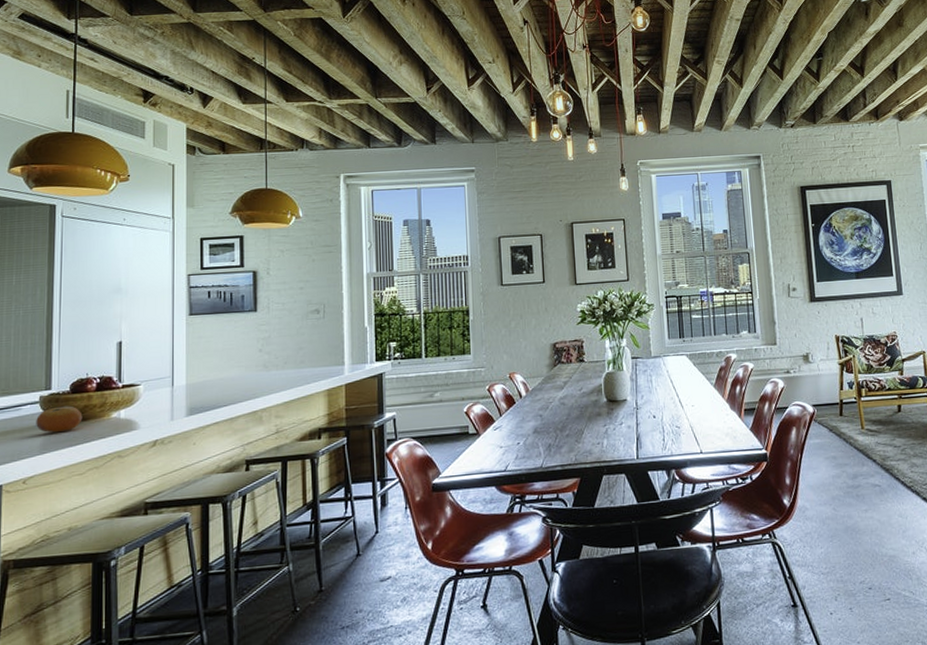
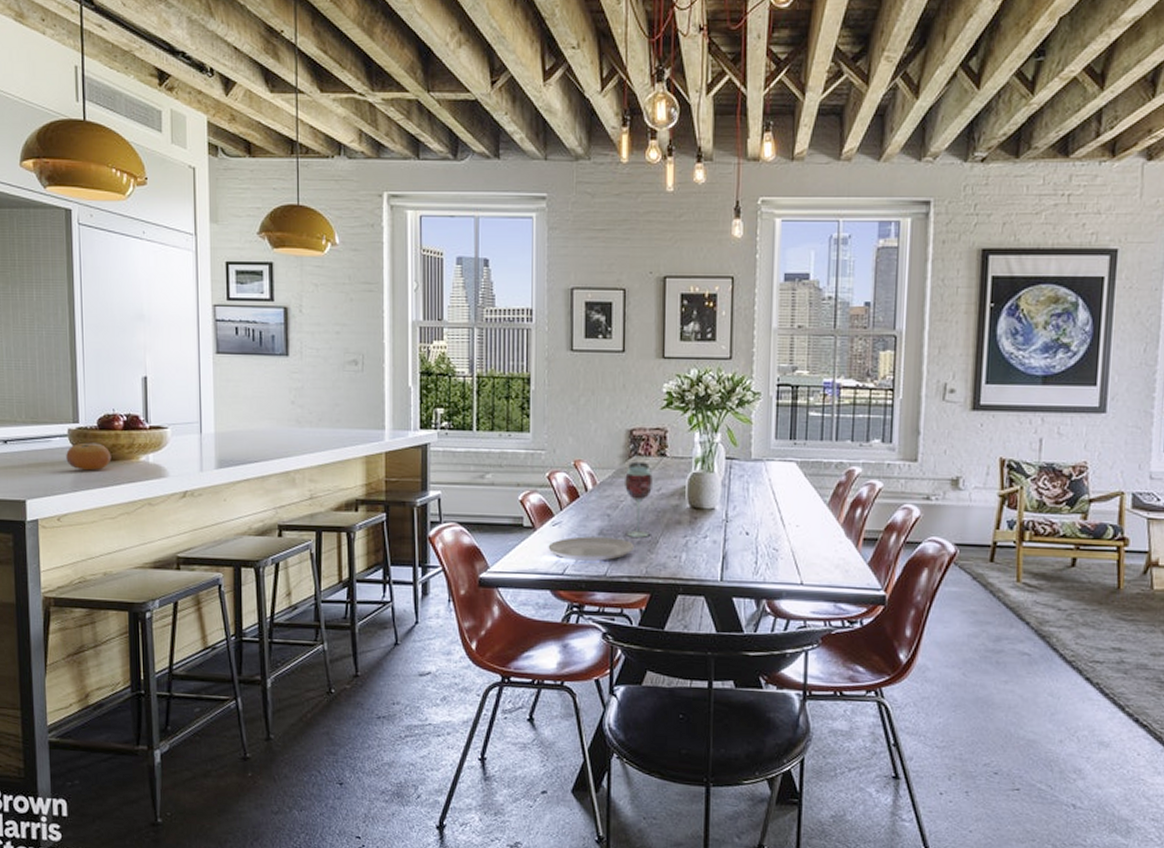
plate: none [491,433,564,458] -> present [548,536,634,562]
wineglass: none [552,368,576,432] -> present [625,461,654,538]

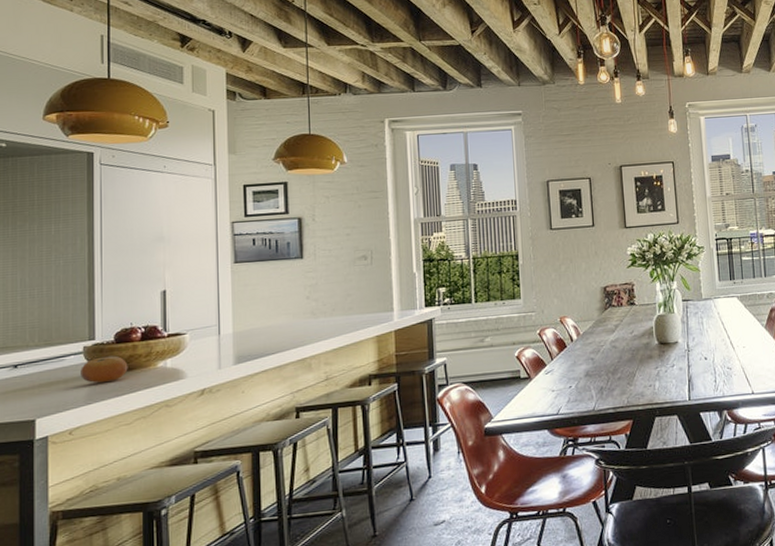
plate: present [548,536,634,562] -> none [543,377,616,401]
wineglass: present [625,461,654,538] -> none [603,311,628,375]

